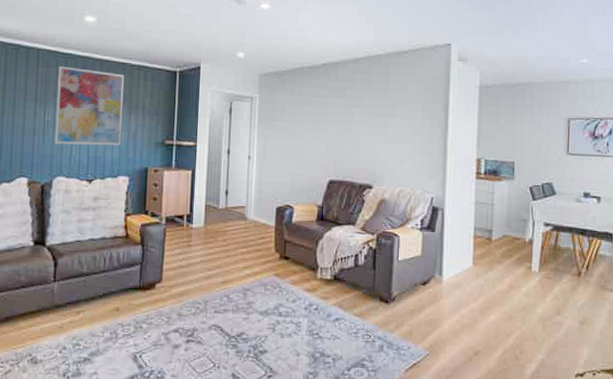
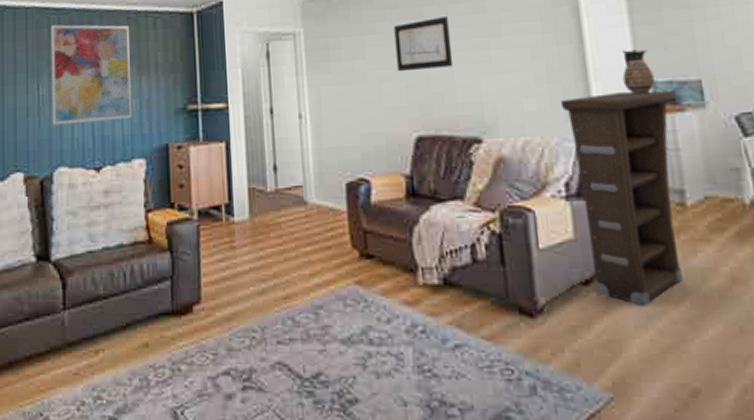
wall art: none [322,99,363,135] -> present [394,17,454,72]
cabinet: none [426,164,498,300] -> present [560,90,683,307]
ceramic jug: none [467,137,487,168] -> present [622,49,655,95]

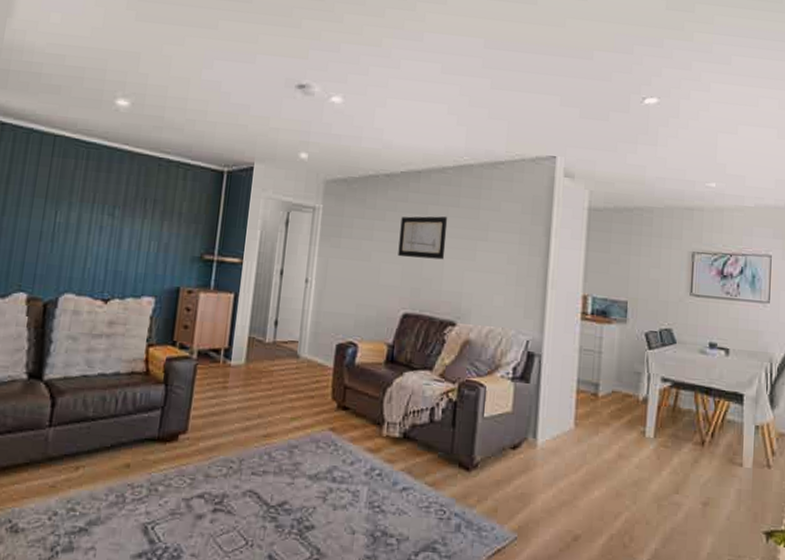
wall art: present [50,24,133,126] -> none [65,157,160,258]
cabinet: present [560,90,683,307] -> none [519,300,608,470]
ceramic jug: present [622,49,655,95] -> none [571,269,595,307]

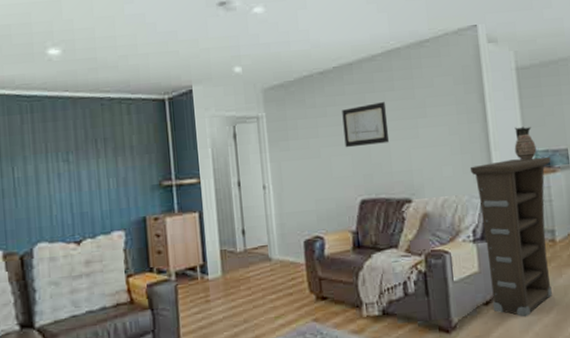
cabinet: none [519,300,608,470] -> present [469,156,552,317]
ceramic jug: none [571,269,595,307] -> present [514,126,537,161]

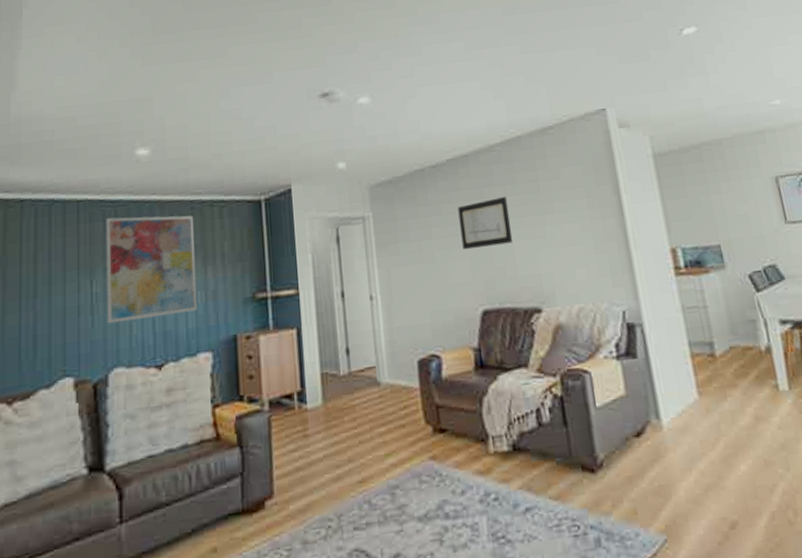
wall art: none [23,111,111,205] -> present [106,215,198,324]
cabinet: present [469,156,552,317] -> none [607,255,717,452]
ceramic jug: present [514,126,537,161] -> none [656,220,684,261]

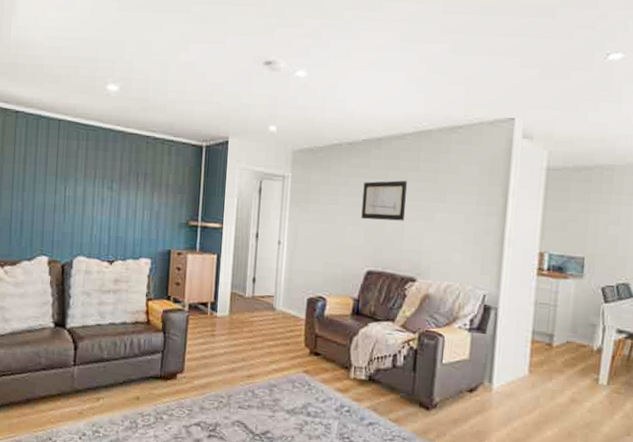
wall art: present [106,215,198,324] -> none [75,138,148,225]

